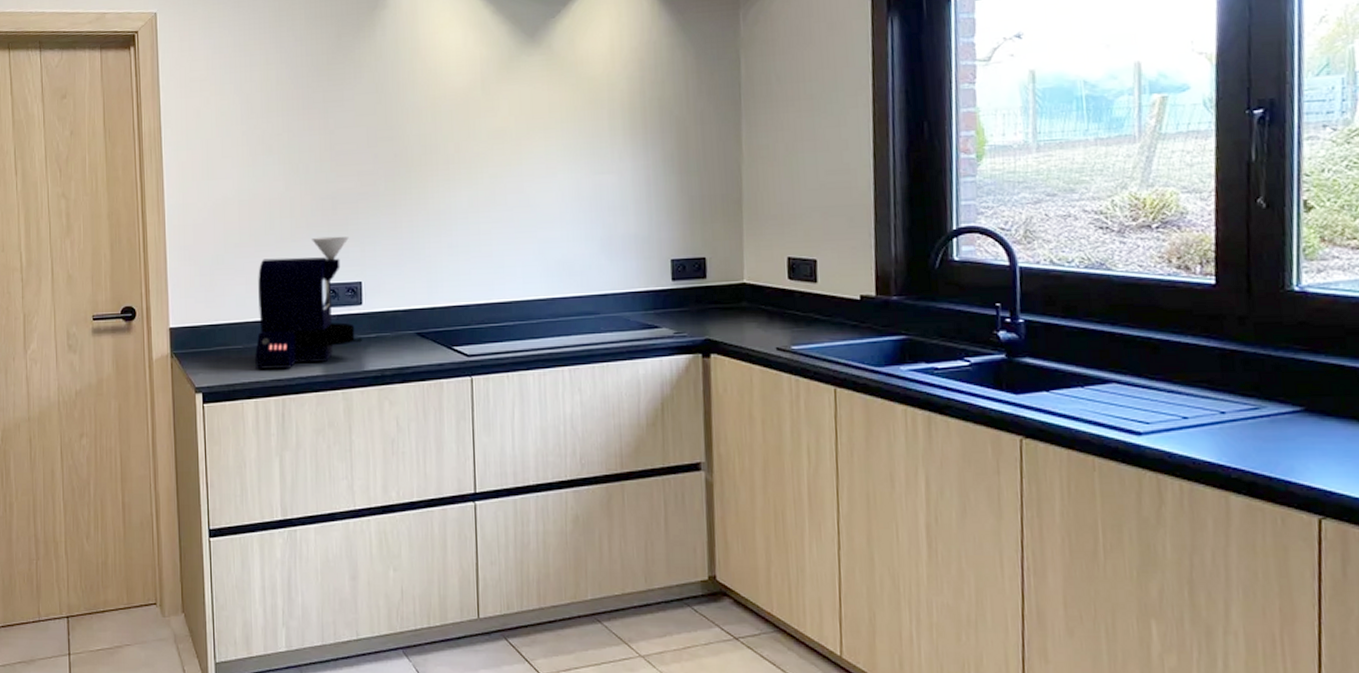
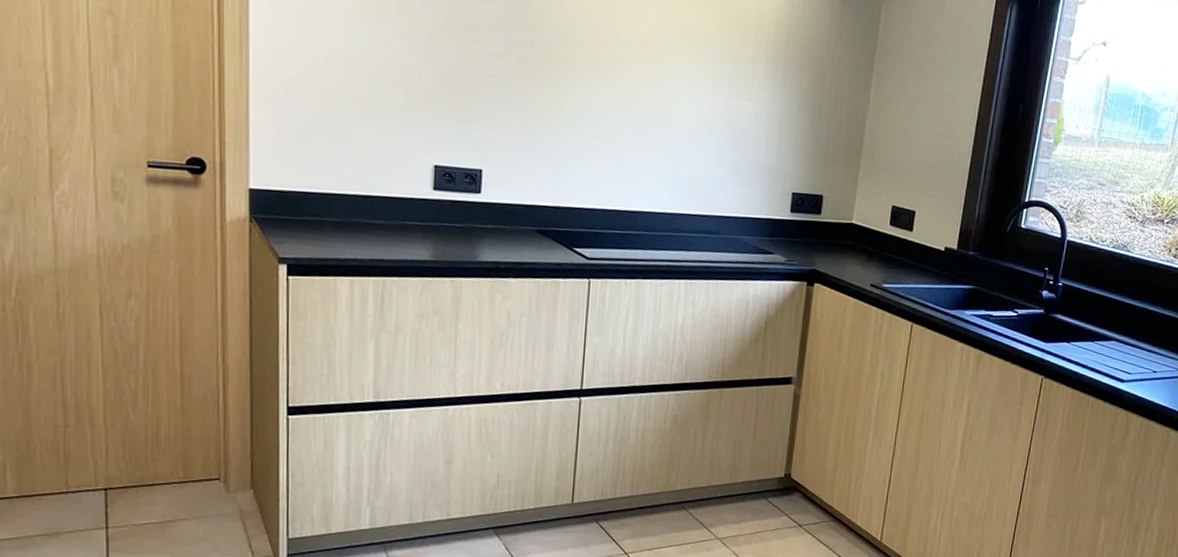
coffee roaster: present [255,236,362,369] -> none [353,114,477,249]

